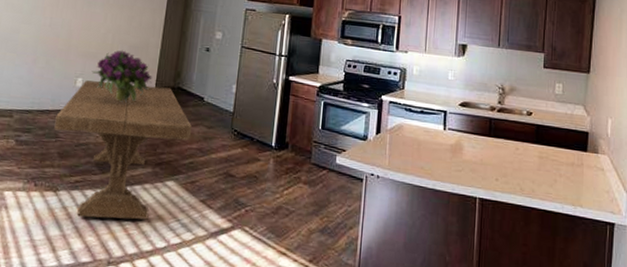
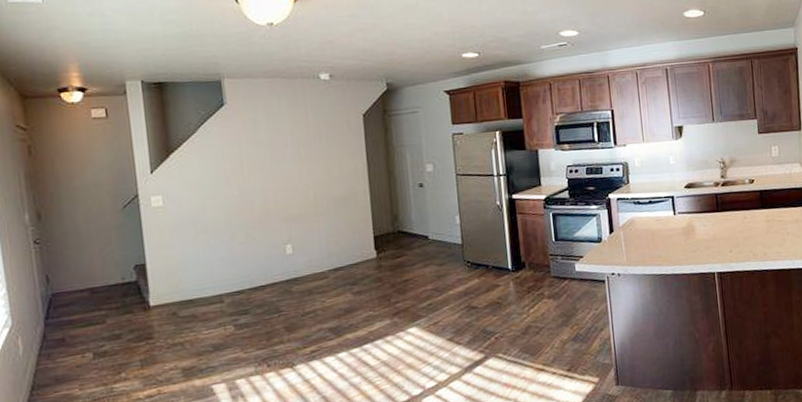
dining table: present [54,80,192,220] -> none [272,233,423,386]
bouquet: present [91,50,153,103] -> none [299,204,370,261]

